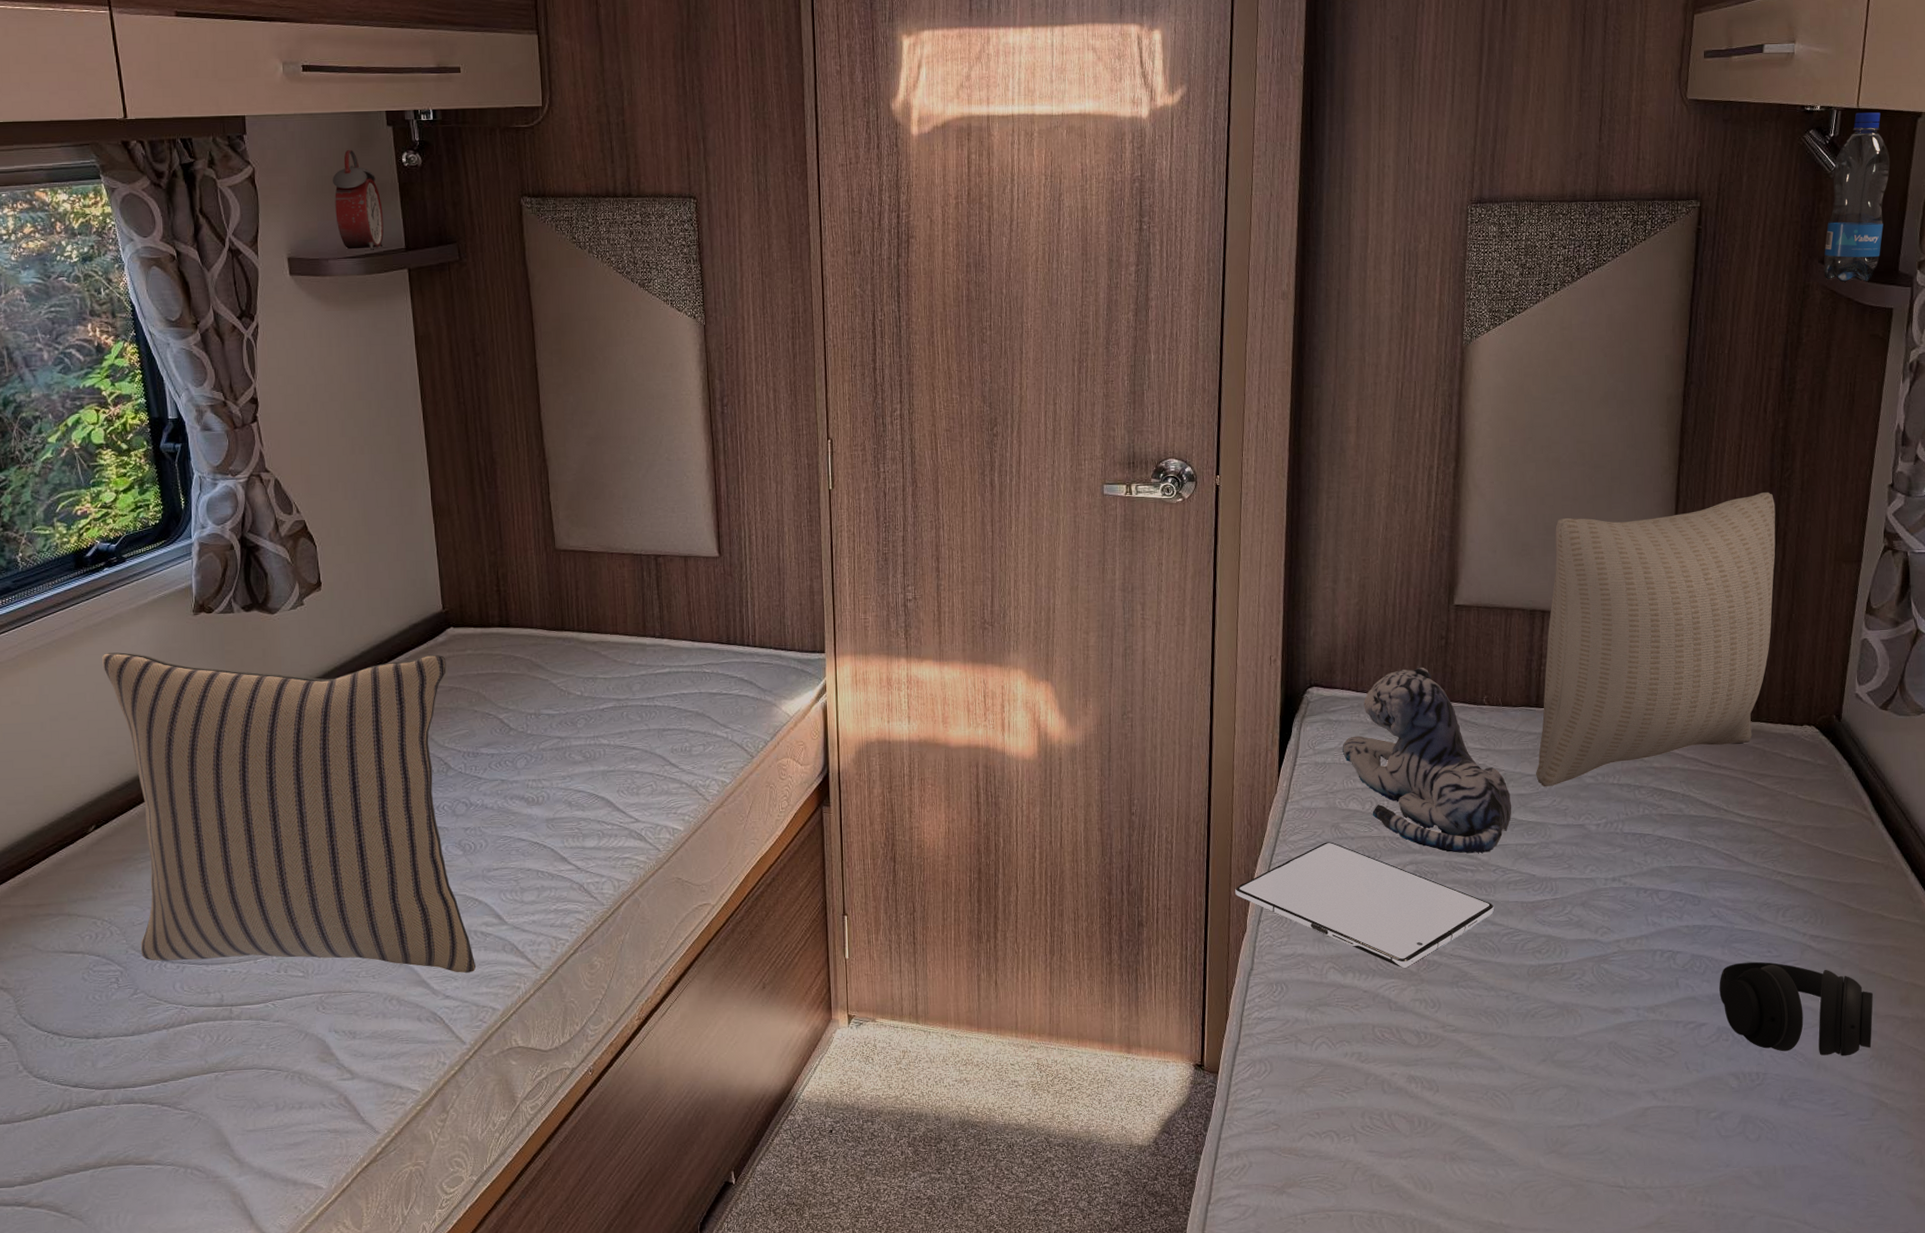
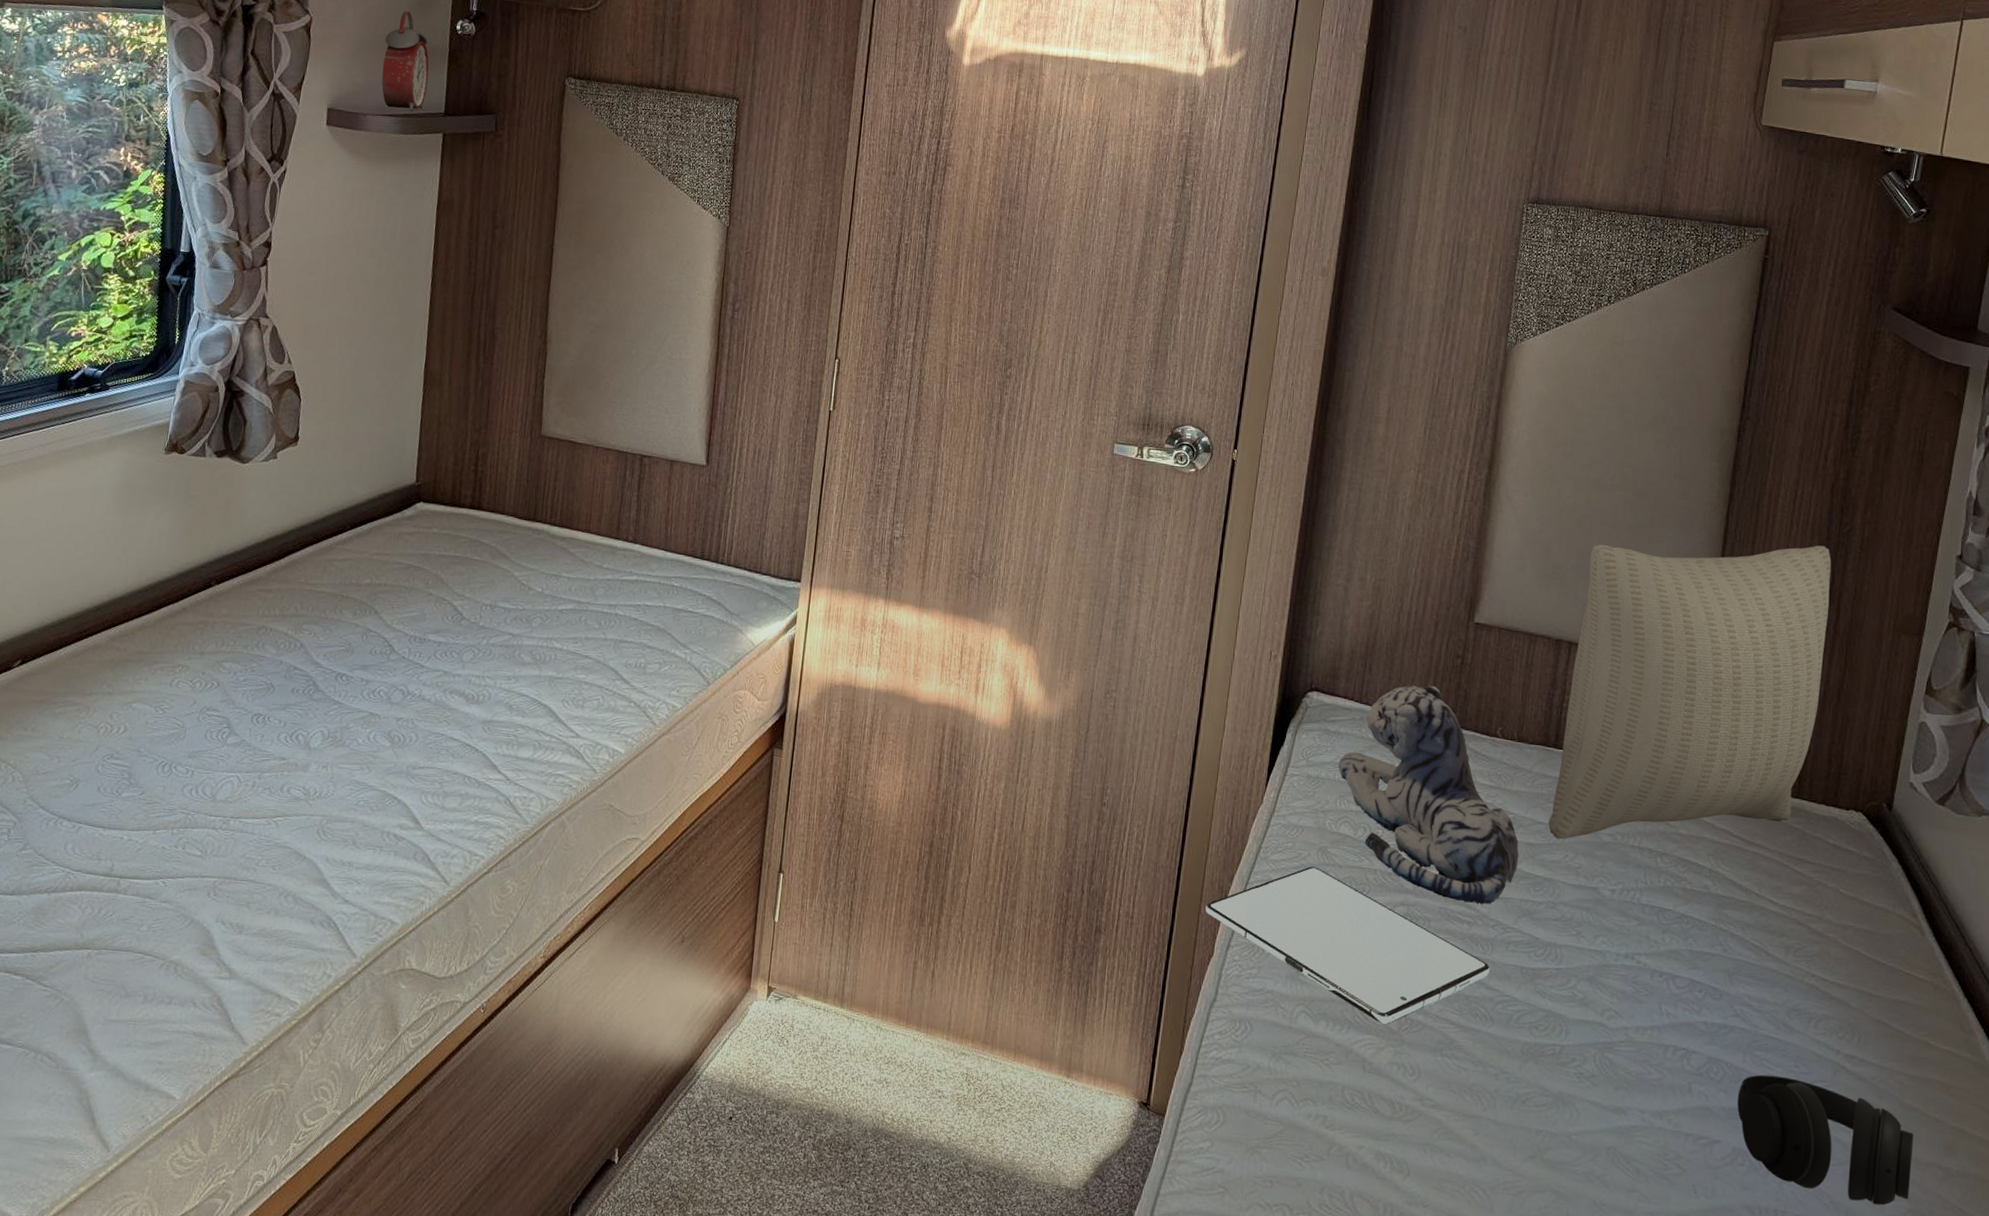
pillow: present [102,652,476,973] -> none [39,481,410,878]
bottle: present [1823,112,1890,282] -> none [1897,160,1974,336]

